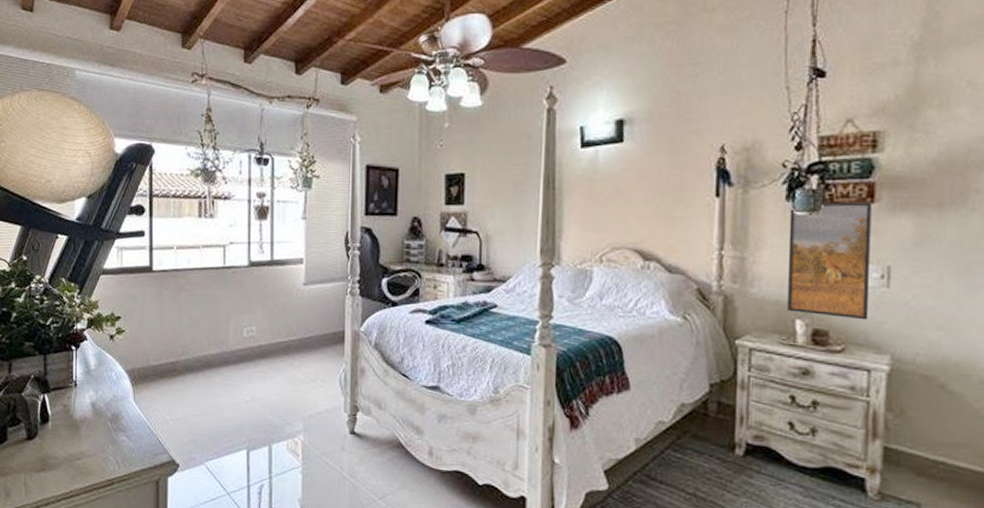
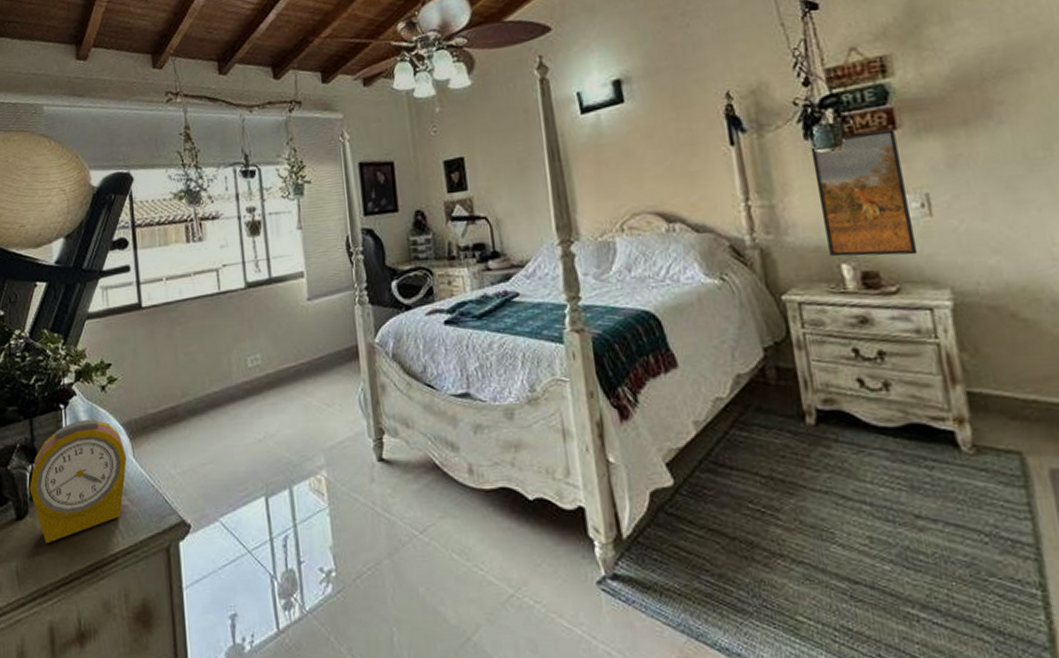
alarm clock: none [40,362,128,463] -> present [29,419,127,544]

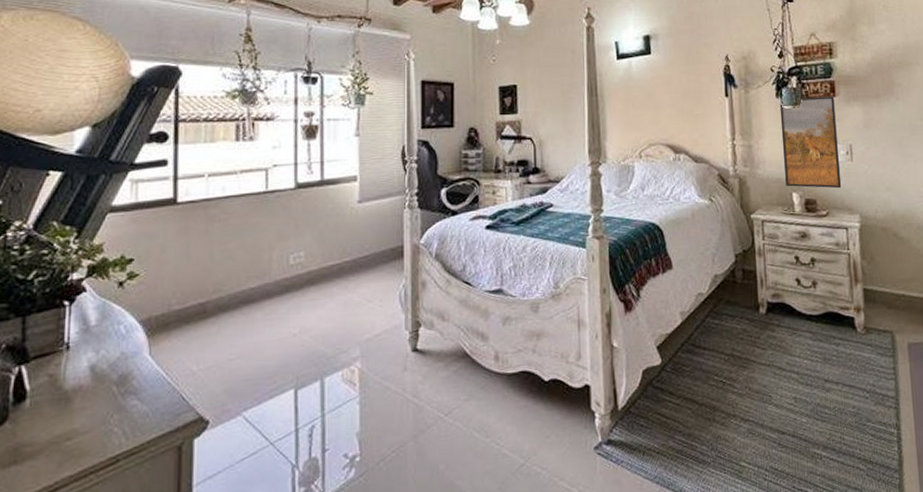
alarm clock: present [29,419,127,544] -> none [13,316,141,452]

